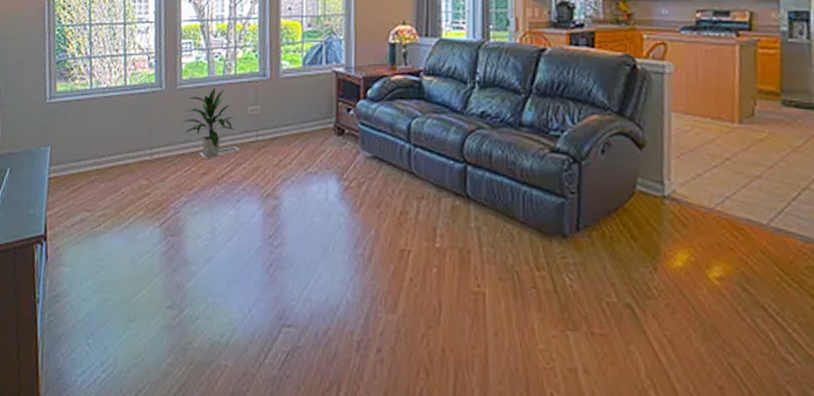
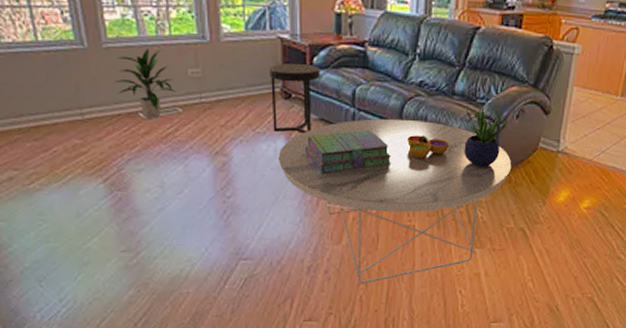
side table: none [324,97,374,174] -> present [270,63,320,134]
coffee table: none [328,155,603,372] -> present [277,118,512,284]
stack of books: none [358,169,453,222] -> present [305,129,392,174]
decorative bowl: none [469,175,521,205] -> present [406,135,450,159]
potted plant: none [538,138,592,216] -> present [464,105,509,166]

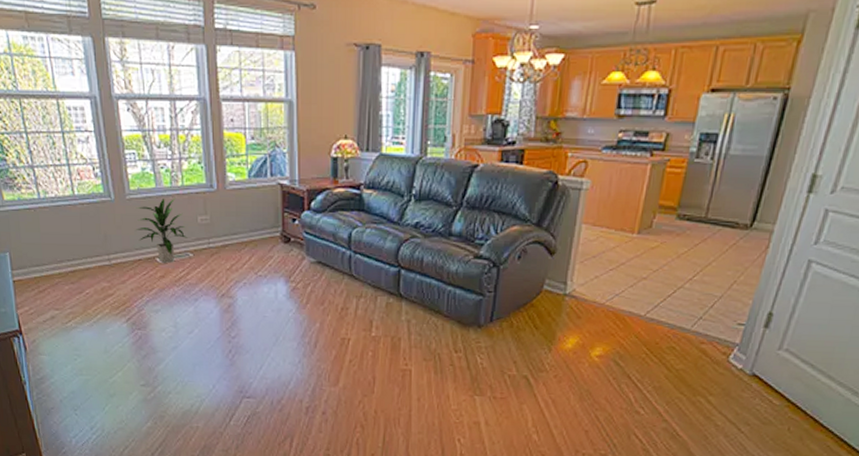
side table: present [270,63,320,134] -> none [270,208,318,277]
coffee table: present [277,118,512,284] -> none [278,261,514,427]
stack of books: present [305,129,392,174] -> none [304,272,388,316]
decorative bowl: present [406,135,450,159] -> none [402,277,447,302]
potted plant: present [464,105,509,166] -> none [462,246,510,310]

